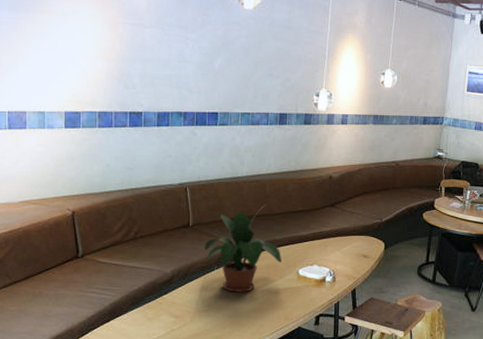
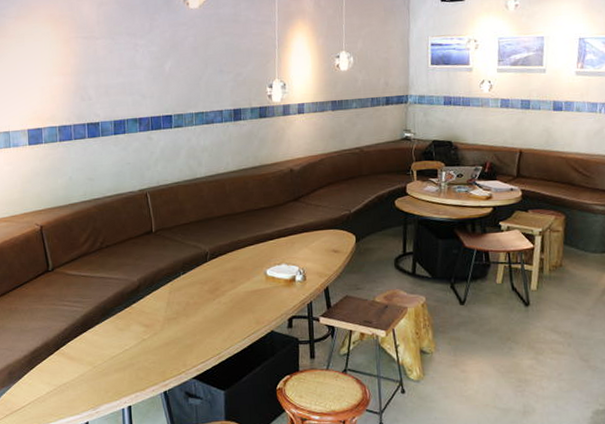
potted plant: present [205,204,281,292] -> none [169,204,248,298]

